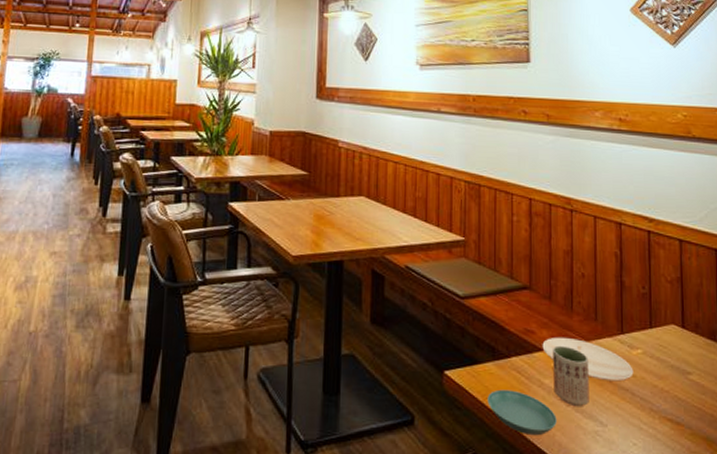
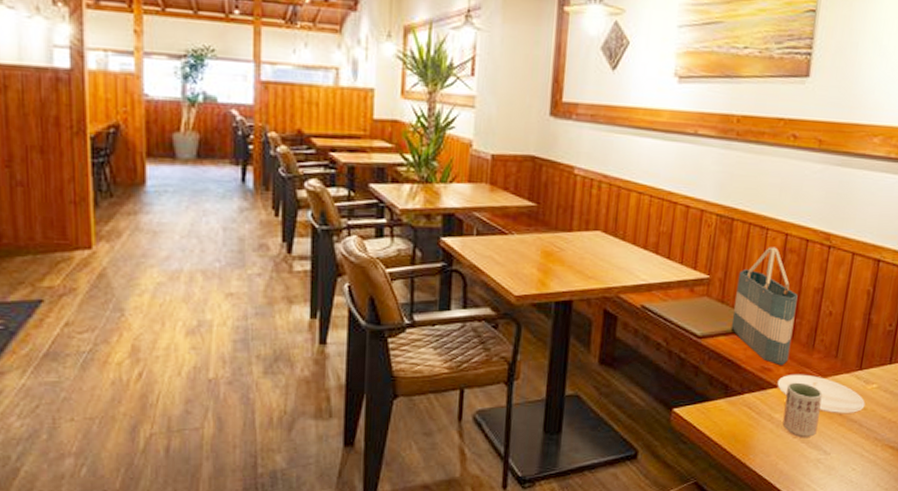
saucer: present [487,389,557,436] -> none [714,424,782,465]
tote bag: none [490,210,550,329] -> present [730,247,798,366]

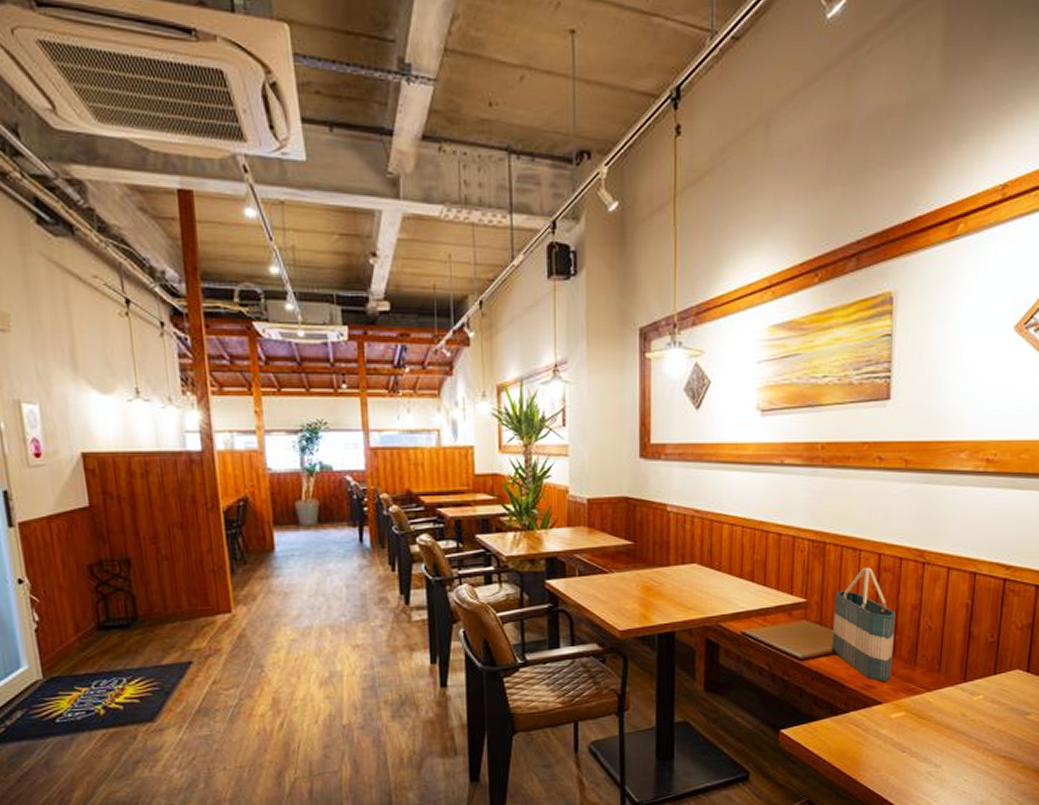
plate: present [777,374,865,414] -> none [882,689,973,727]
cup: present [782,382,822,438] -> none [890,697,928,752]

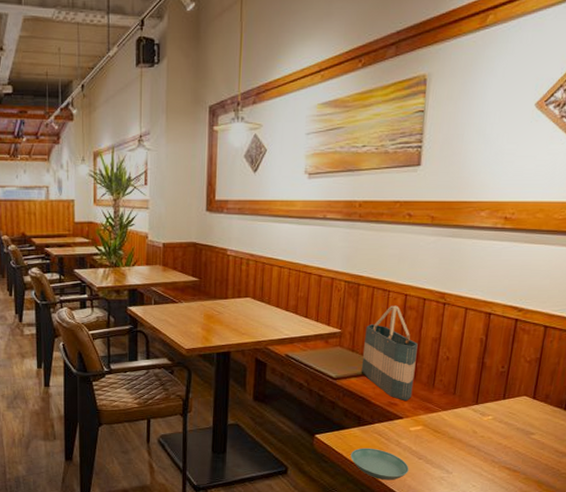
saucer: none [823,742,891,781] -> present [350,448,409,481]

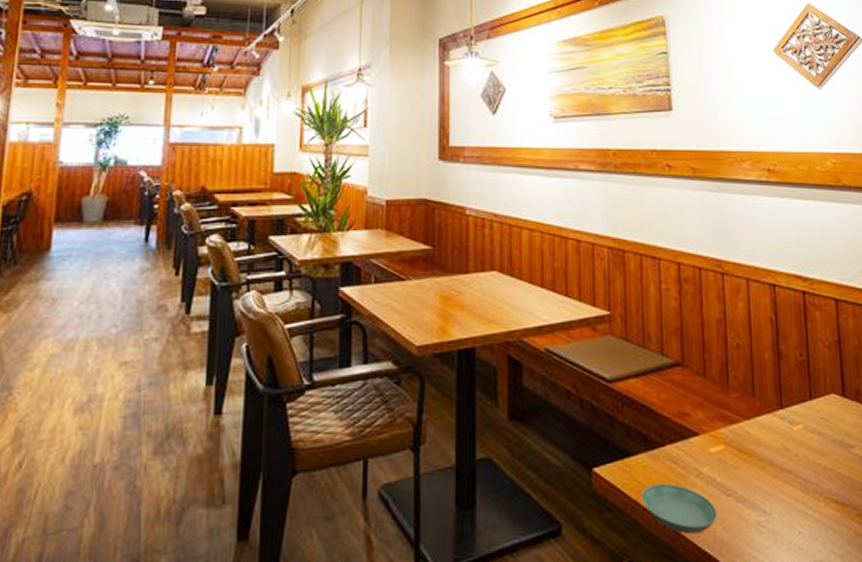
tote bag: present [361,305,418,402] -> none [639,277,705,410]

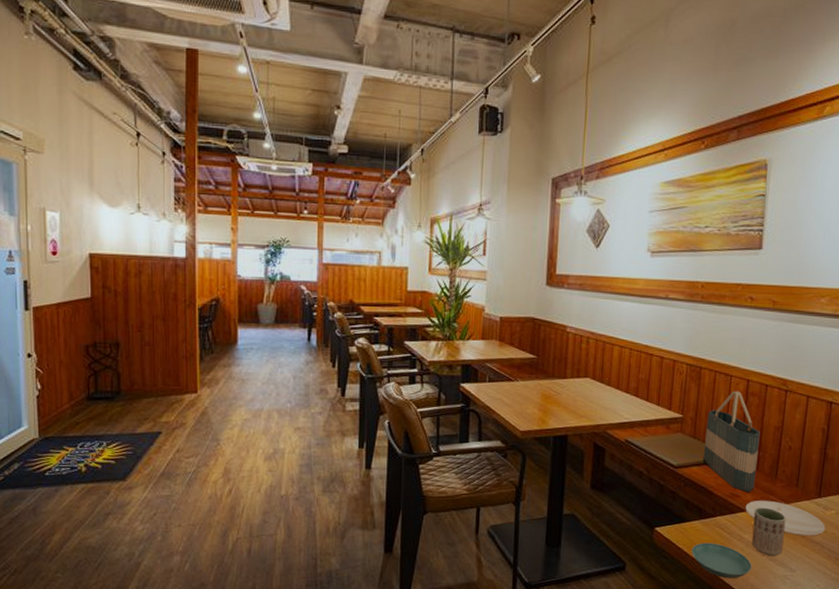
tote bag: none [639,277,705,410] -> present [702,391,760,493]
plate: none [698,417,796,464] -> present [745,500,826,537]
cup: none [710,427,751,496] -> present [751,507,786,557]

